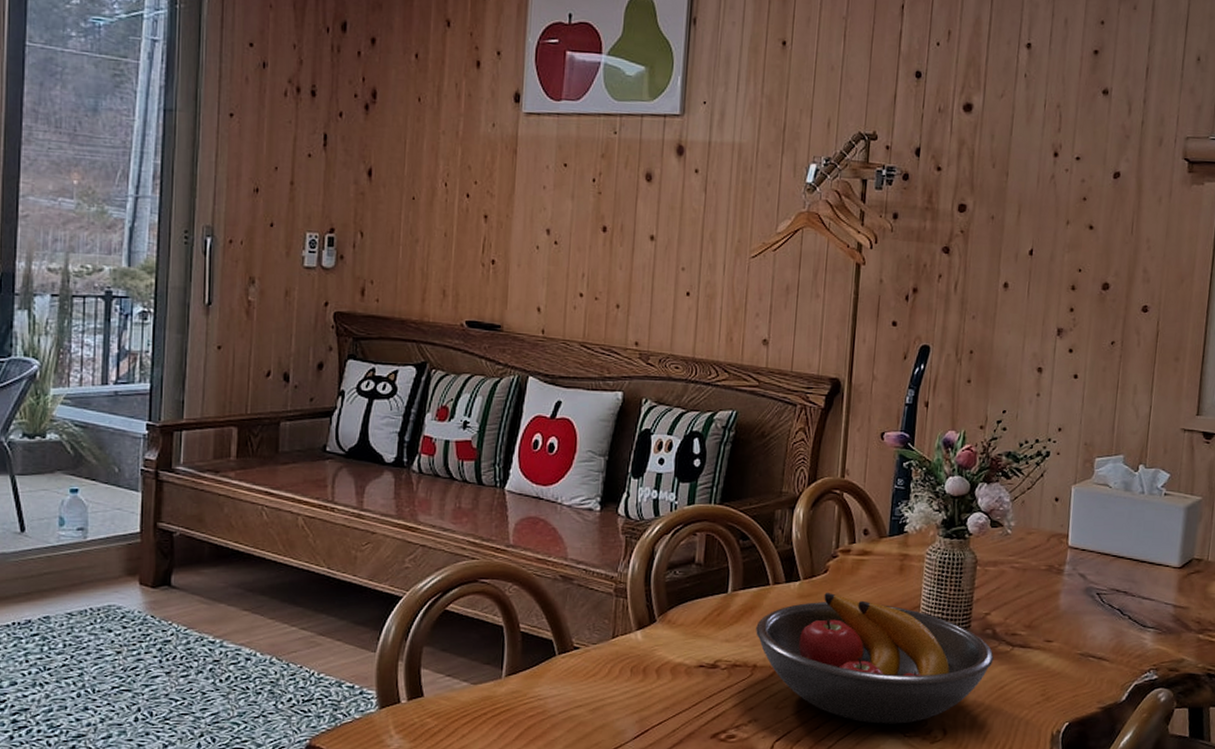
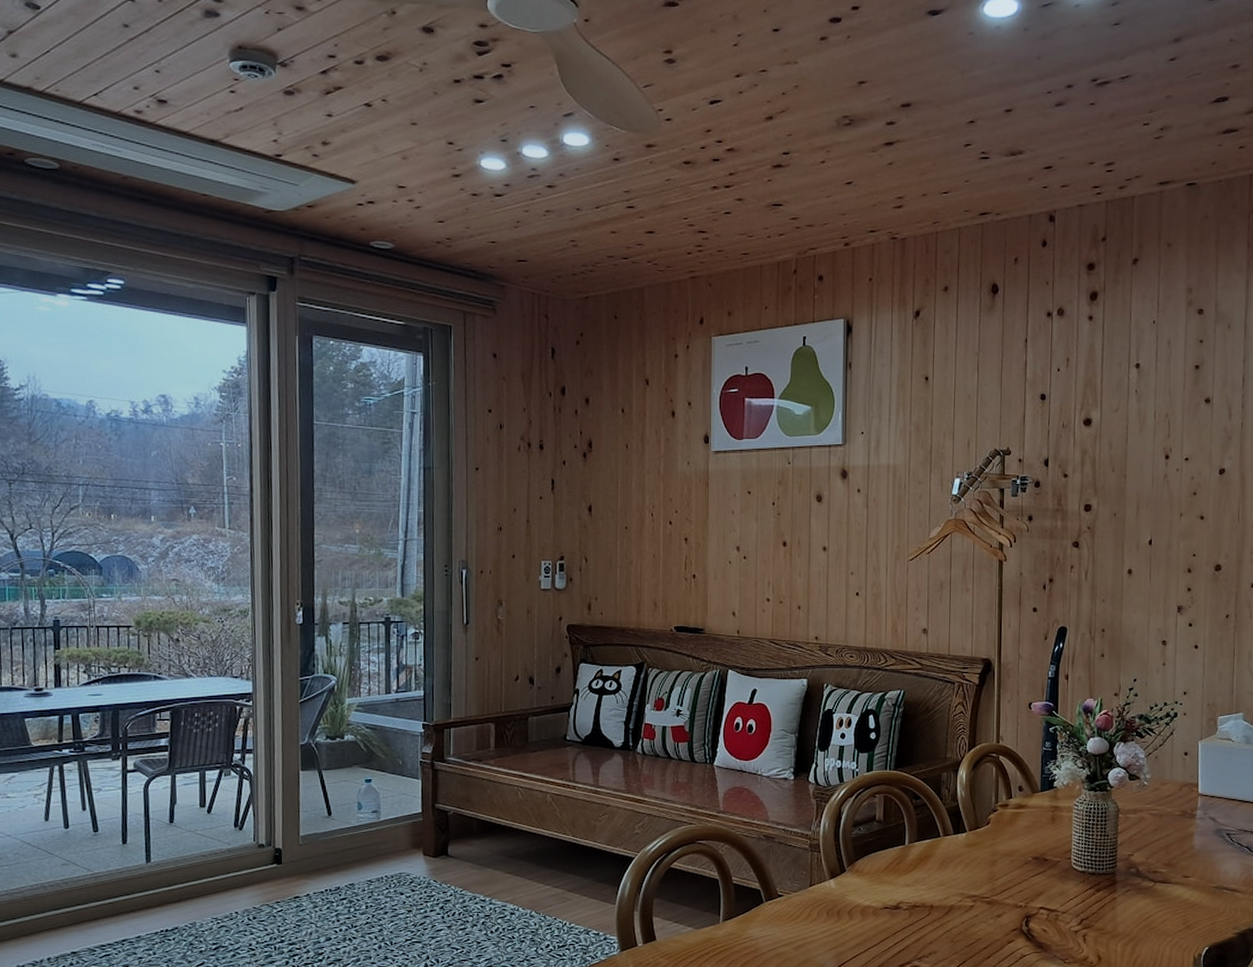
fruit bowl: present [756,592,994,724] -> none [931,841,1139,953]

